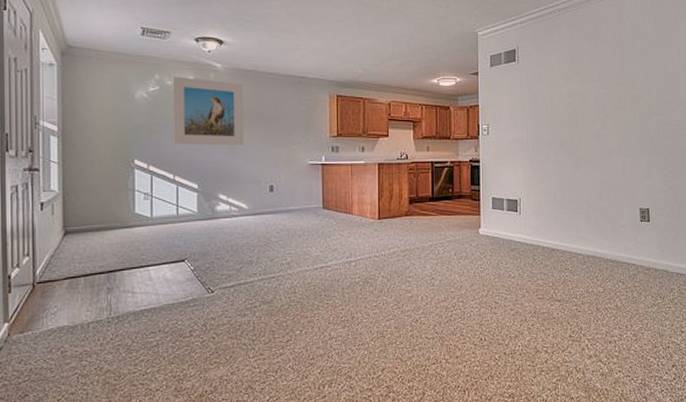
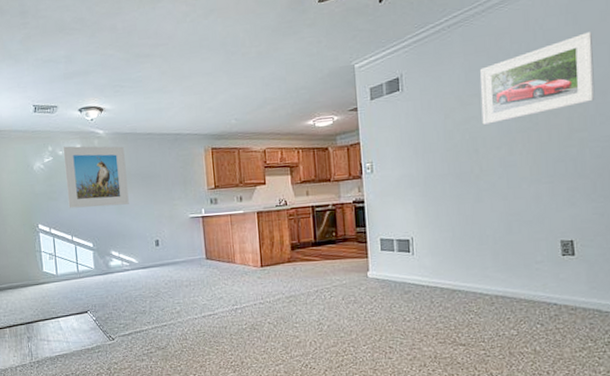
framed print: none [582,32,668,100] -> present [480,32,595,125]

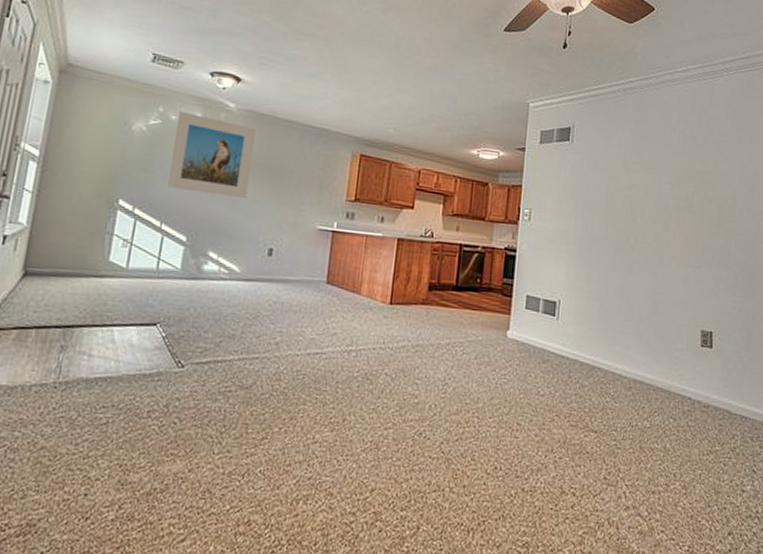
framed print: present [480,32,595,125] -> none [643,128,747,196]

